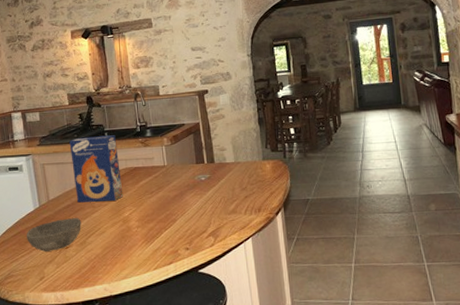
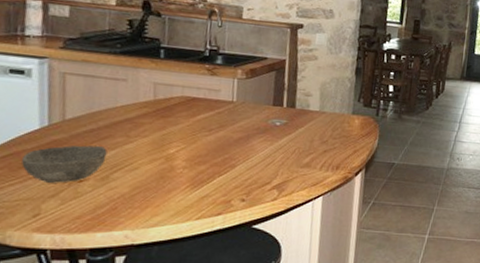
cereal box: present [69,135,123,203] -> none [105,49,175,133]

